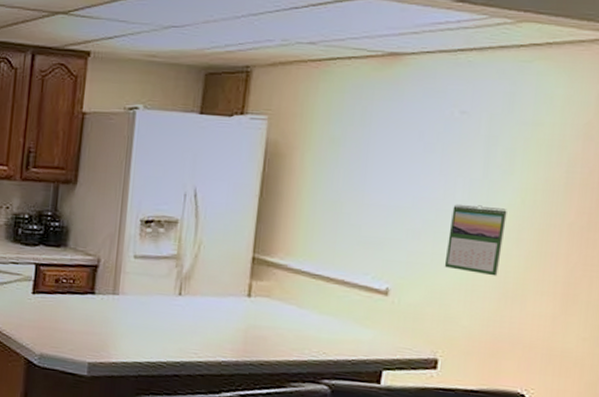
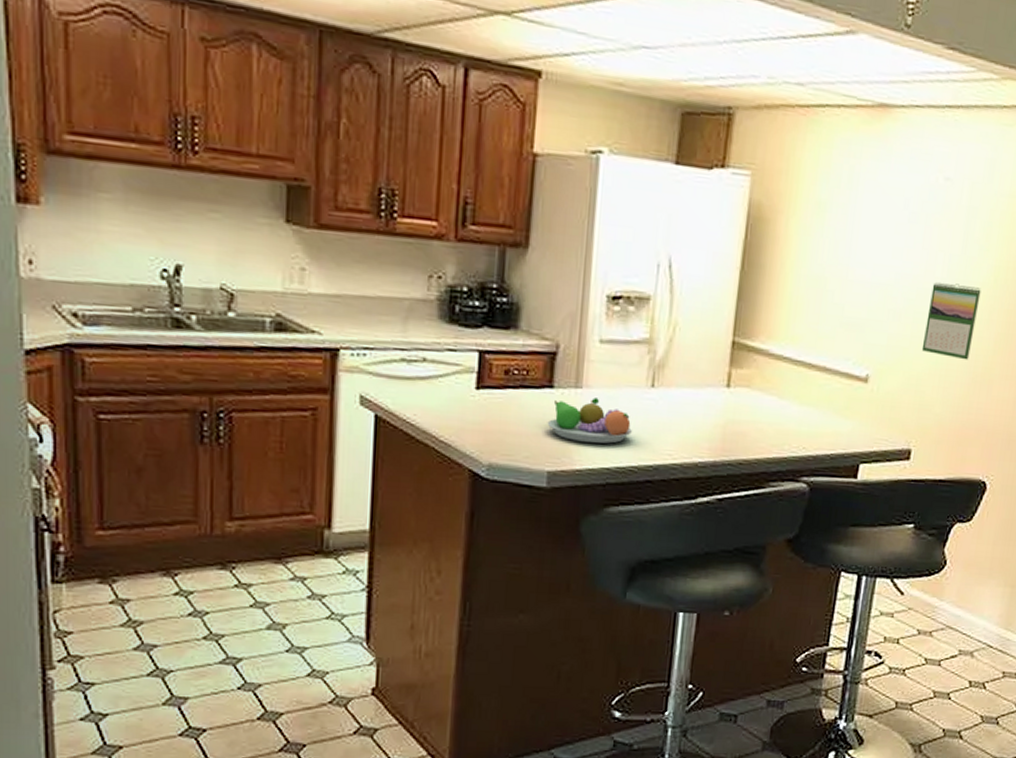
fruit bowl: none [89,303,161,342] -> present [547,397,632,444]

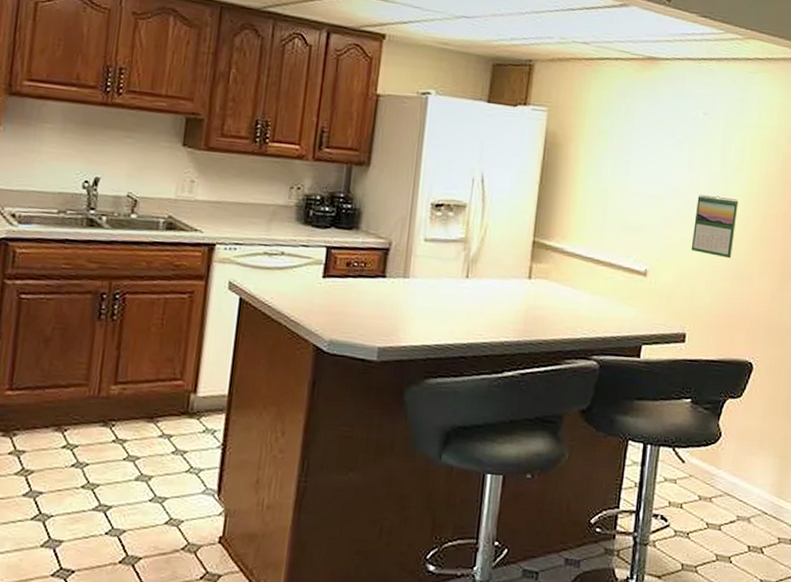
fruit bowl: present [547,397,632,444] -> none [379,286,449,325]

